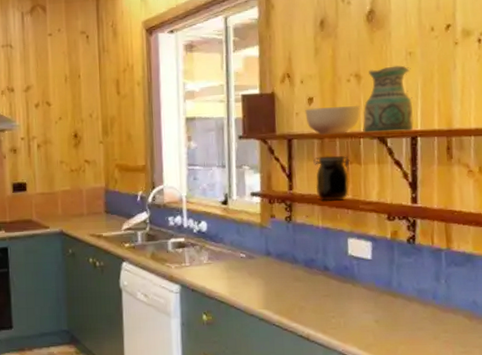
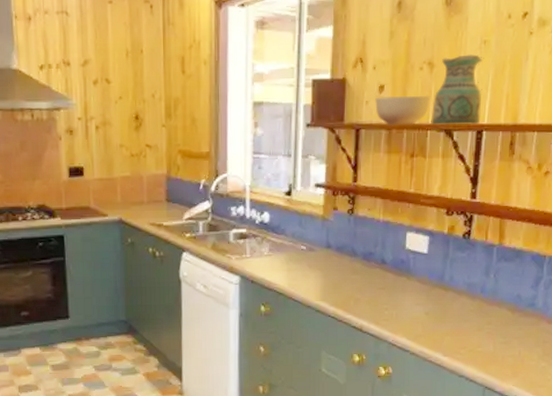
jar: present [313,155,350,201] -> none [379,147,415,194]

